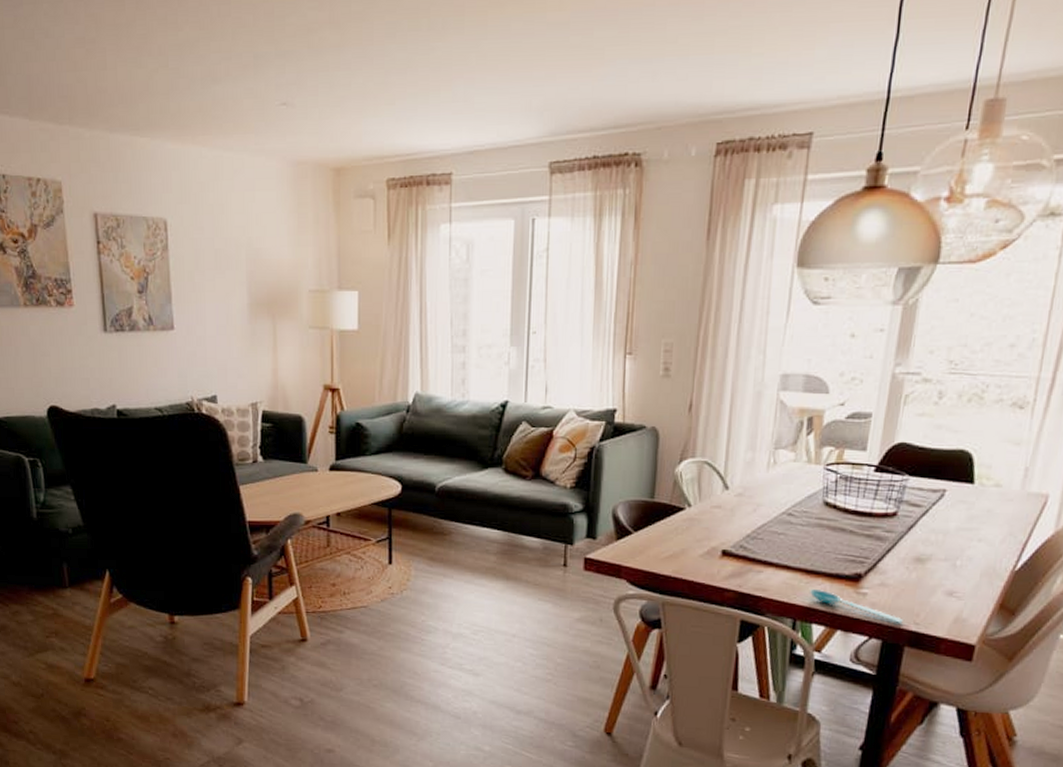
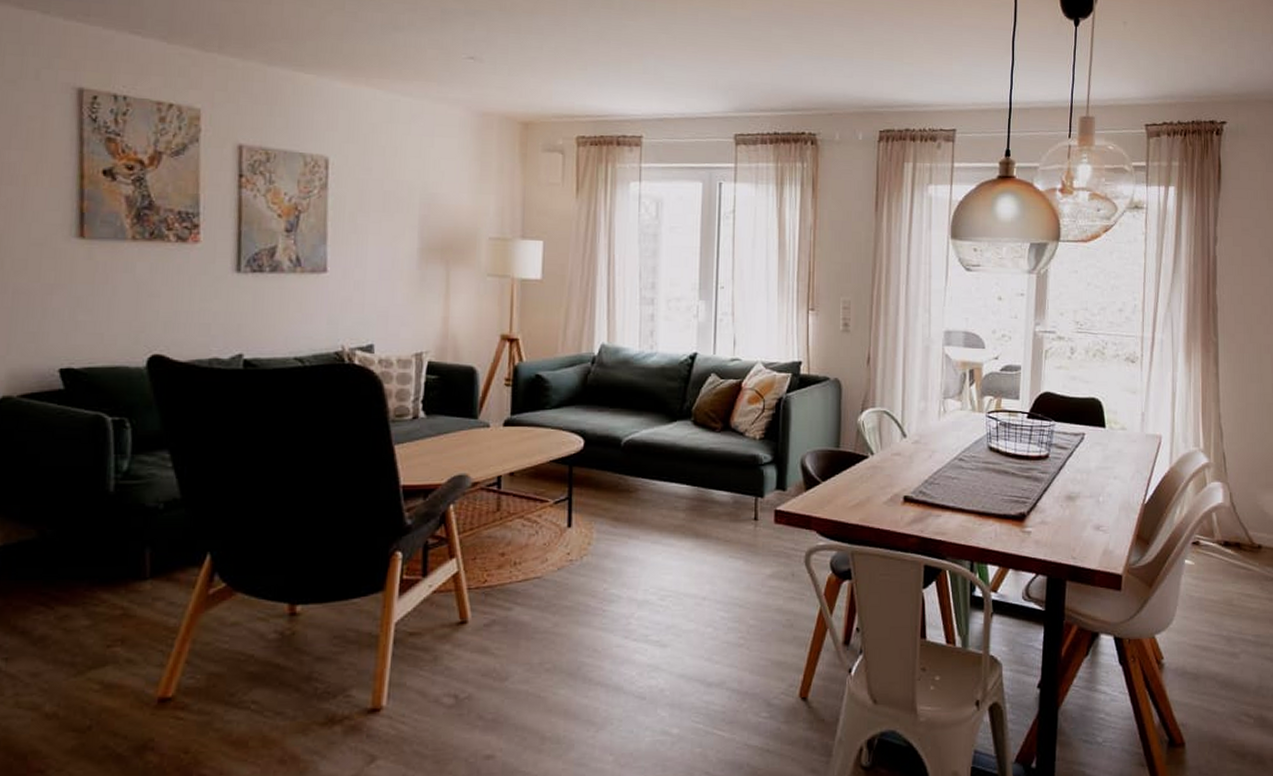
spoon: present [810,588,903,623] -> none [983,529,1063,558]

